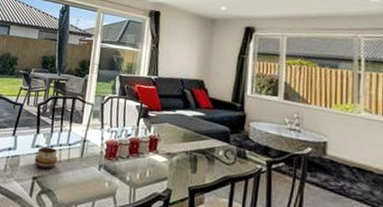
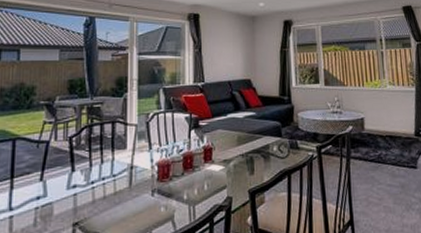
decorative bowl: present [35,146,58,169] -> none [73,184,102,211]

